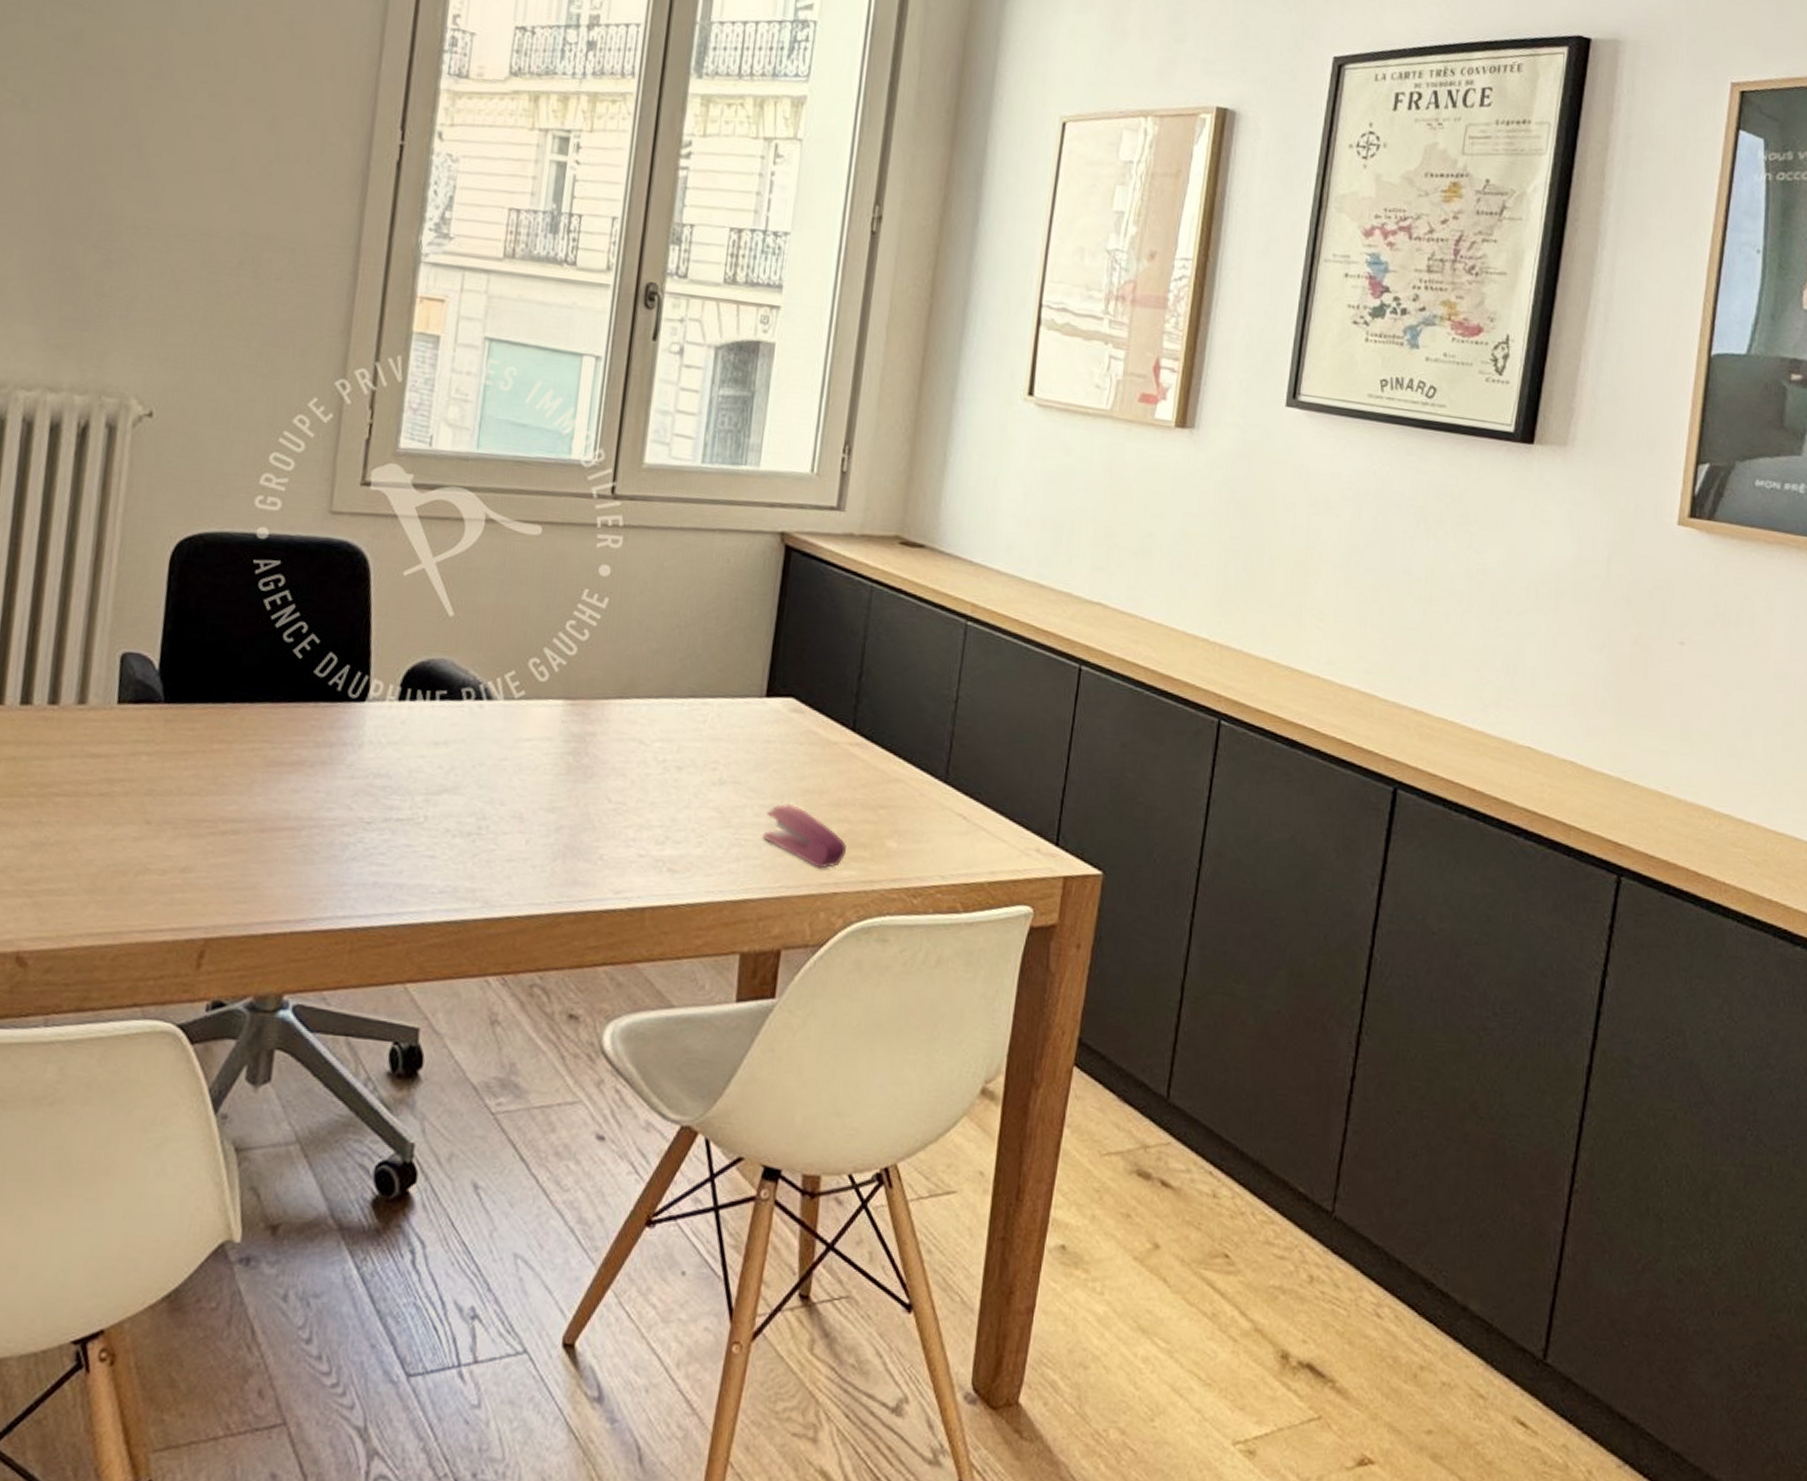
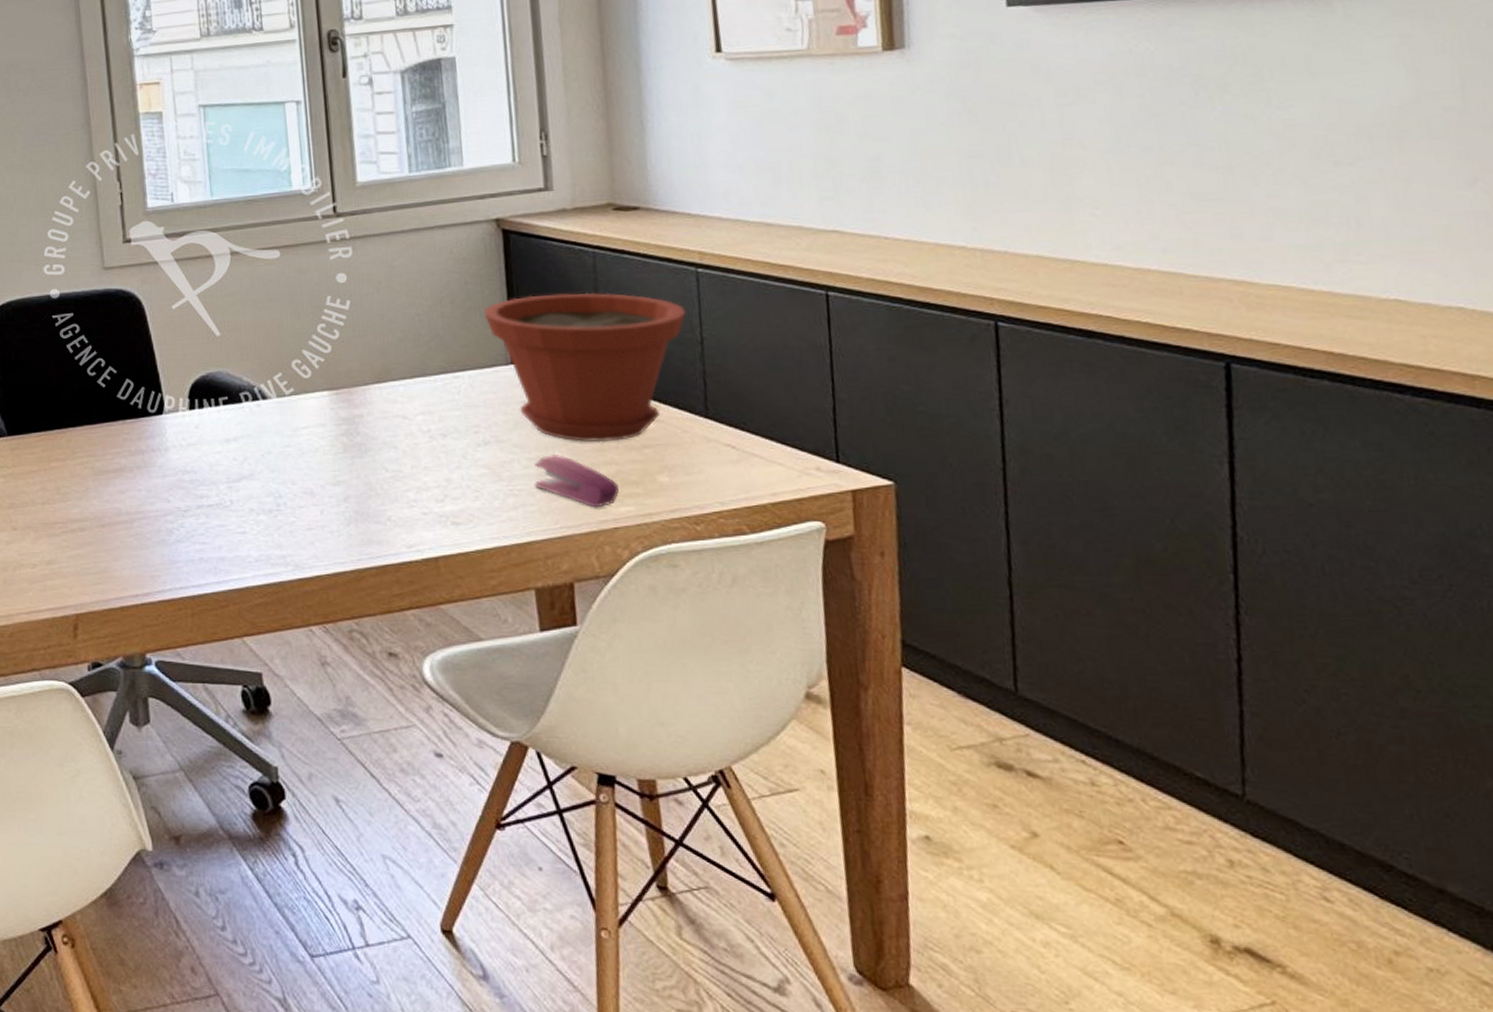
plant pot: none [748,623,947,797] -> present [484,292,685,443]

